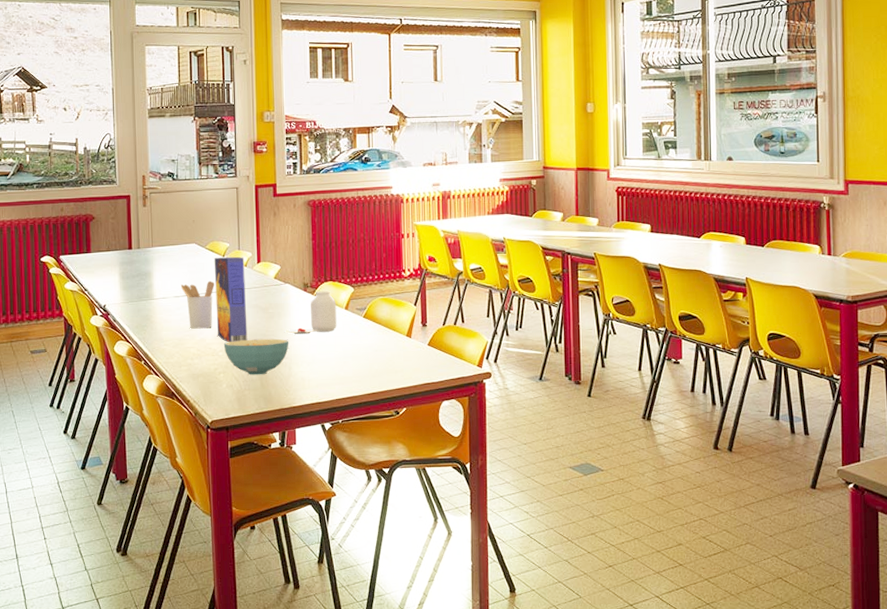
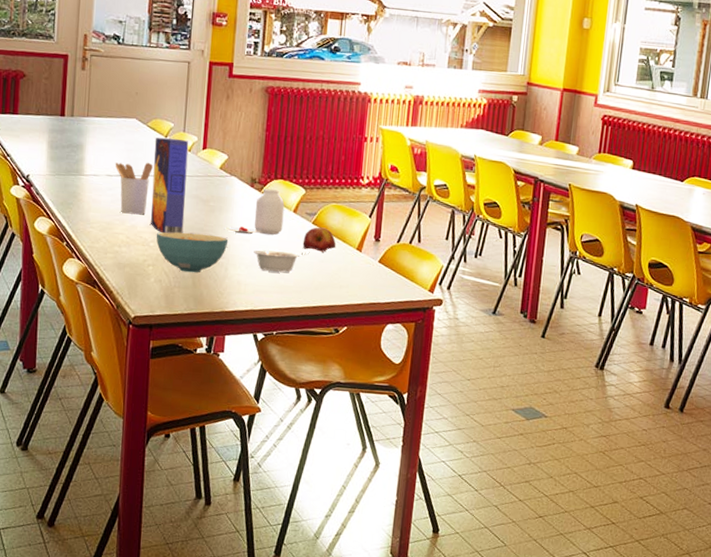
legume: none [313,345,363,365] -> present [254,250,309,272]
apple: none [356,320,388,342] -> present [302,227,337,252]

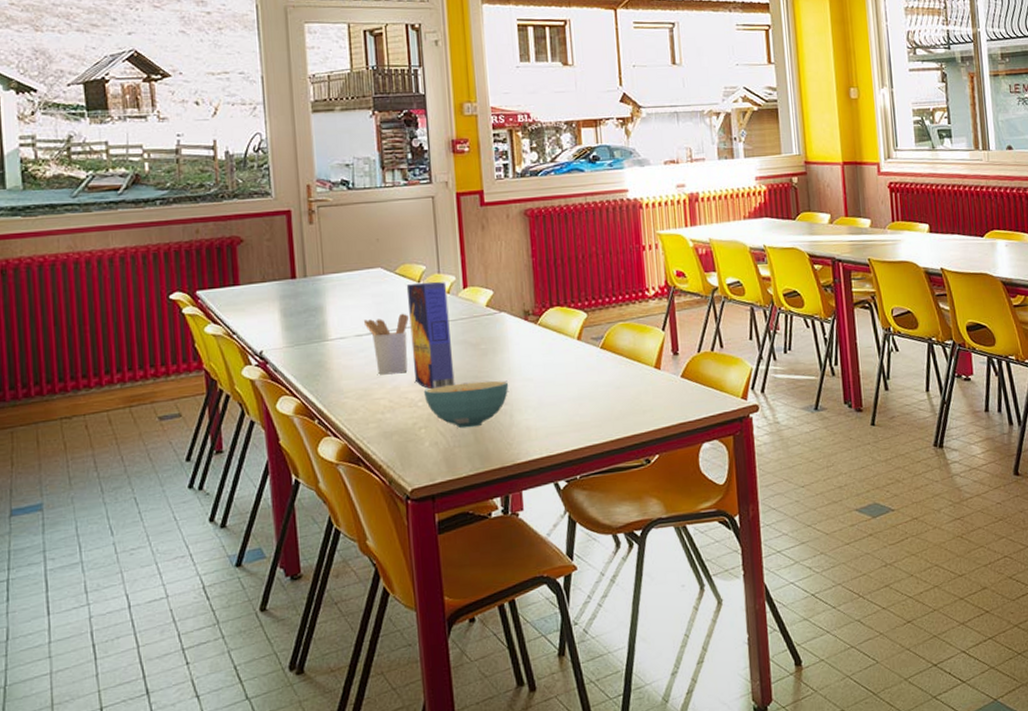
jar: present [224,188,285,235] -> none [501,317,568,374]
legume: present [254,250,309,272] -> none [539,381,602,410]
apple: present [302,227,337,252] -> none [593,350,632,378]

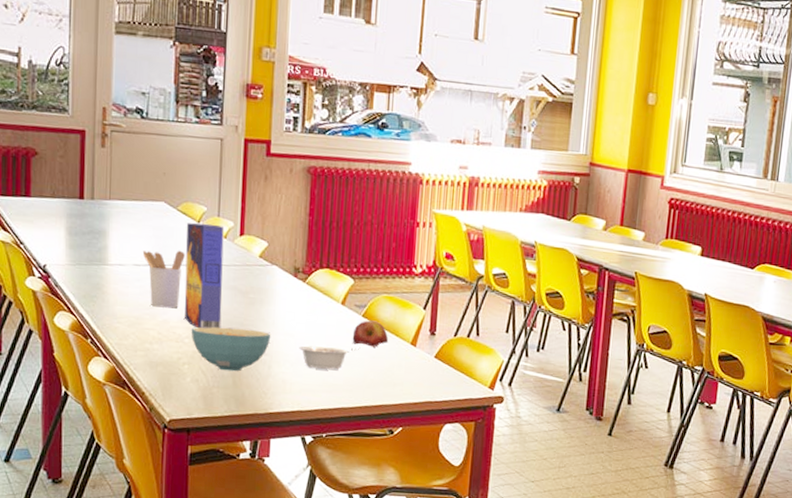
legume: none [539,381,602,410] -> present [299,345,359,370]
apple: none [593,350,632,378] -> present [352,320,389,347]

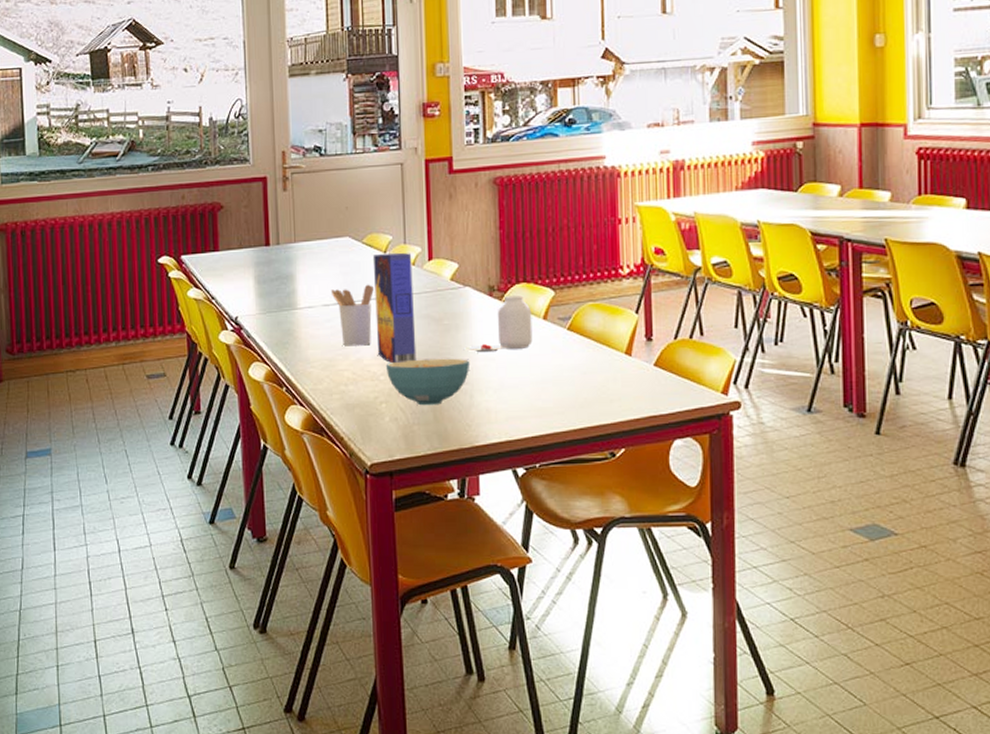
jar: none [266,278,332,329] -> present [463,294,533,353]
legume: present [299,345,359,370] -> none [501,365,567,392]
apple: present [352,320,389,347] -> none [558,332,600,362]

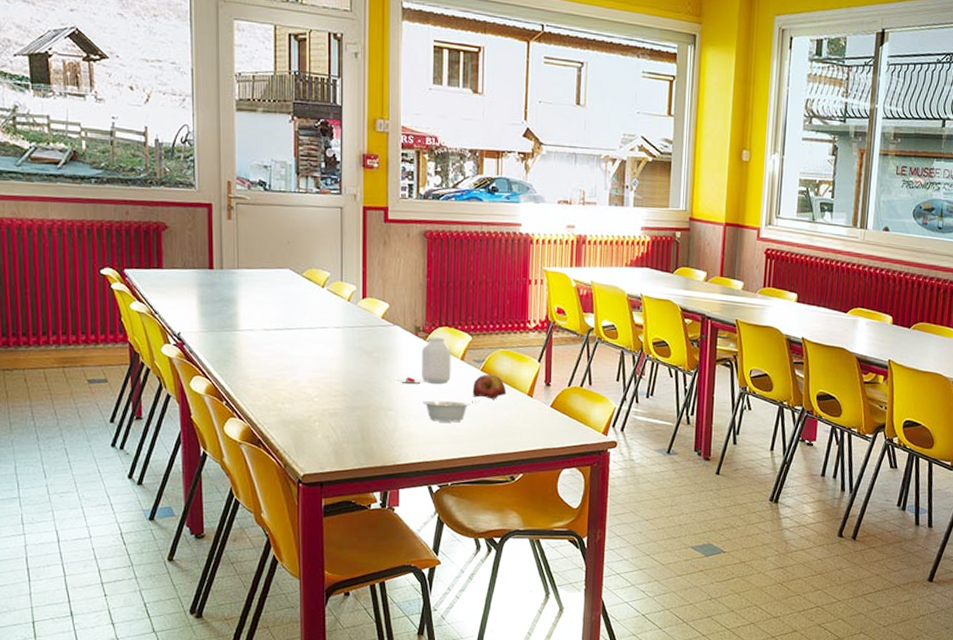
utensil holder: present [330,284,374,346] -> none [271,314,311,370]
cereal box: present [372,252,417,364] -> none [311,287,348,388]
cereal bowl: present [385,358,470,406] -> none [320,385,396,427]
legume: none [501,365,567,392] -> present [423,400,479,422]
apple: none [558,332,600,362] -> present [472,374,507,399]

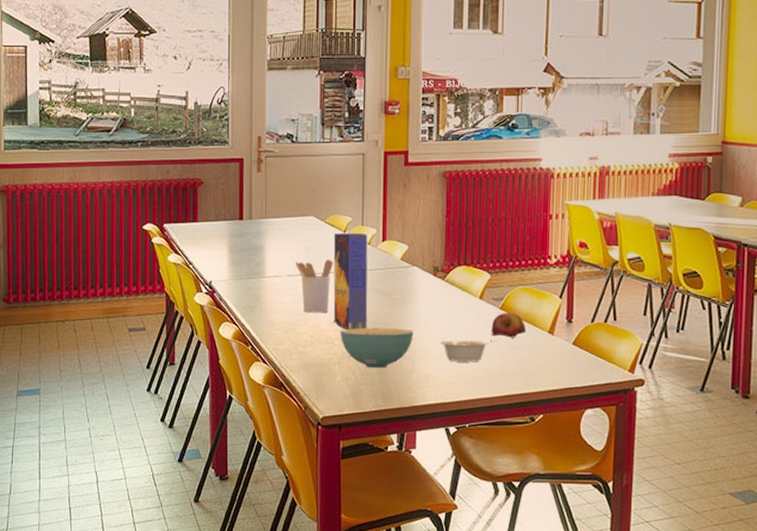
utensil holder: none [271,314,311,370] -> present [295,259,333,313]
cereal box: none [311,287,348,388] -> present [333,232,368,331]
cereal bowl: none [320,385,396,427] -> present [340,327,414,369]
jar: present [390,336,451,385] -> none [408,275,470,325]

